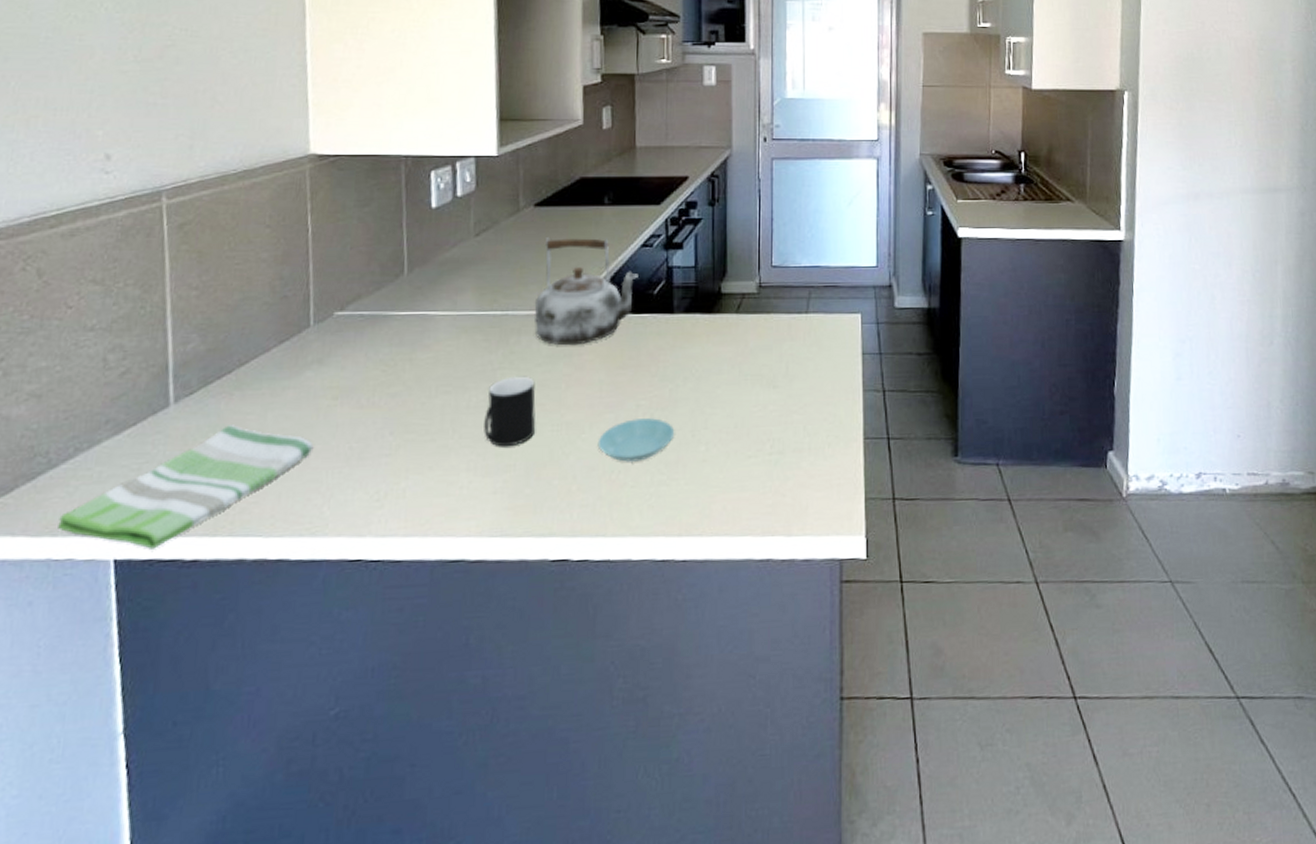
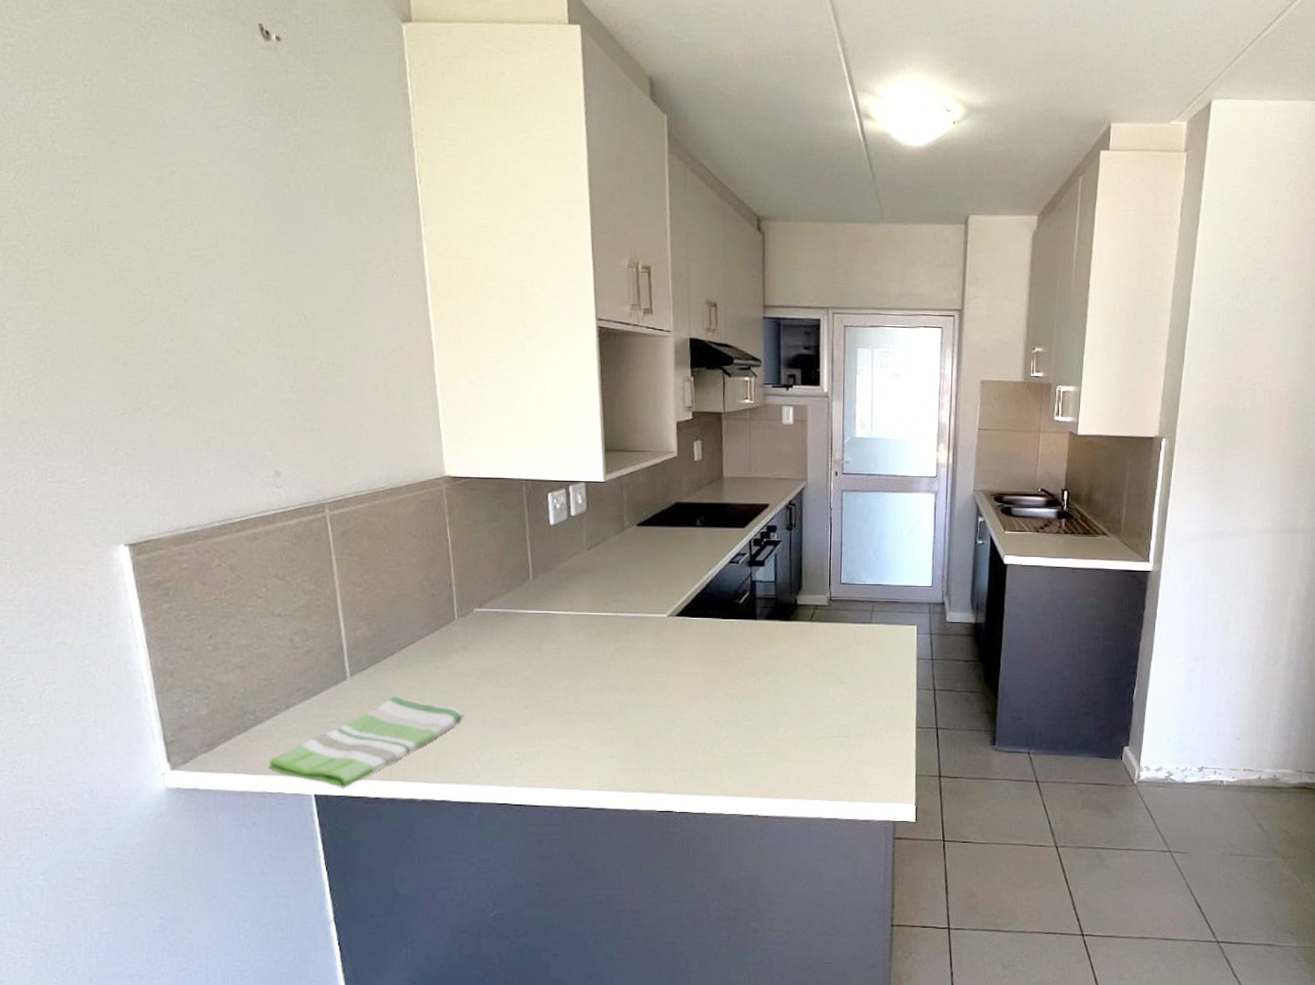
cup: present [484,376,536,447] -> none [601,666,643,722]
kettle: present [534,237,638,346] -> none [639,552,727,643]
saucer: present [597,418,675,462] -> none [694,704,758,738]

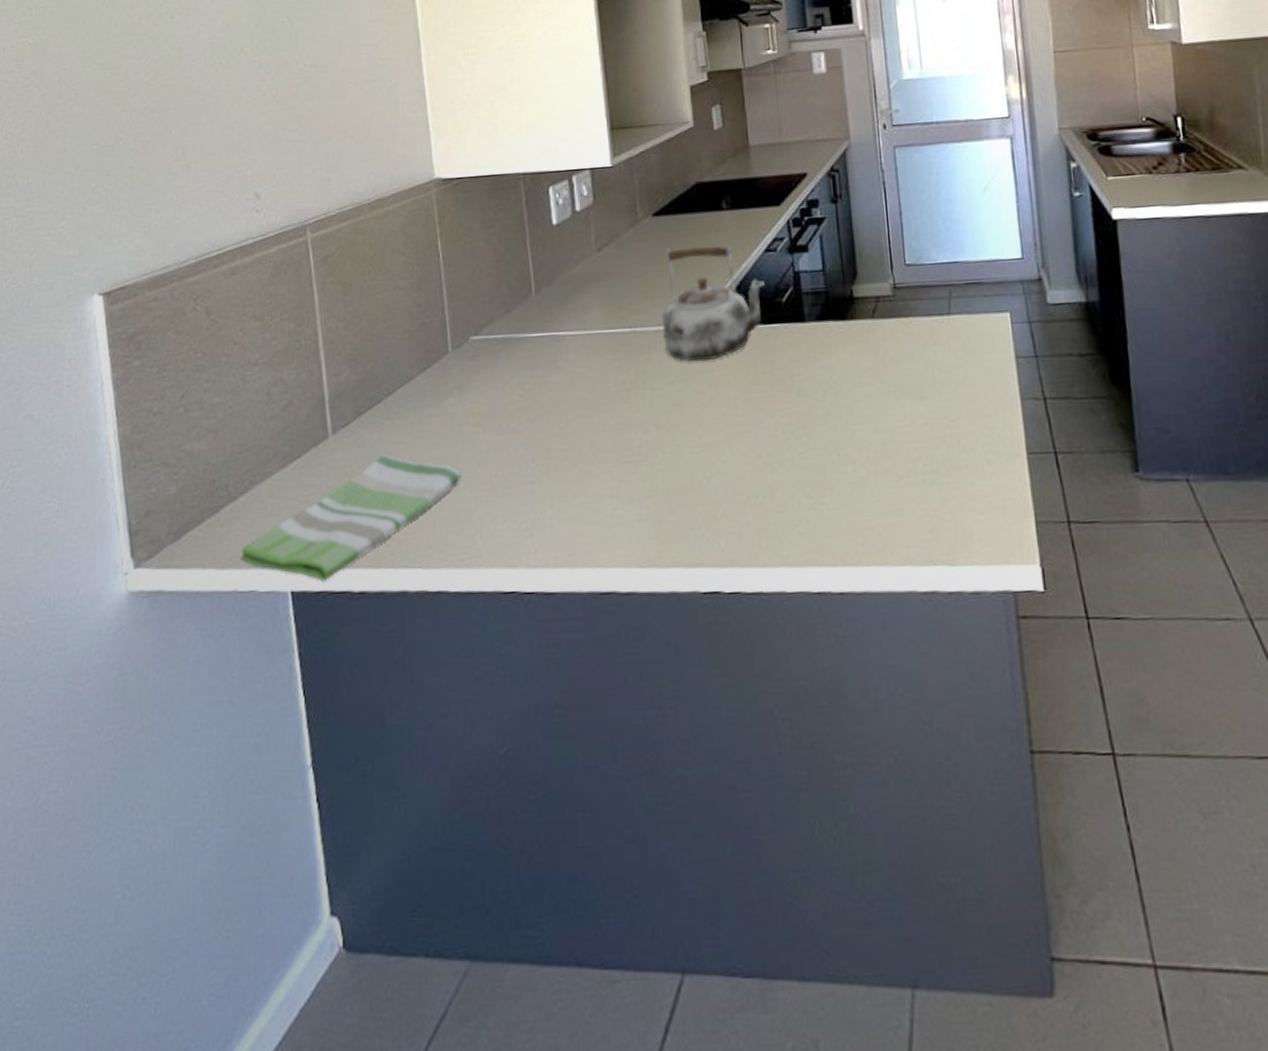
kettle: none [639,552,727,643] -> present [661,245,765,362]

